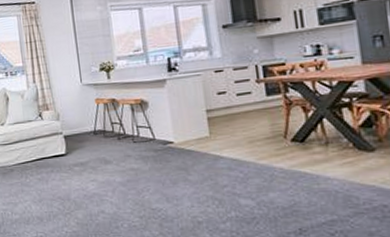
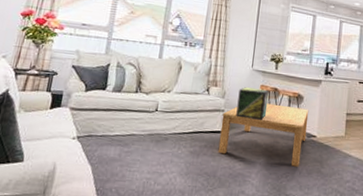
coffee table: none [61,114,162,179] -> present [218,103,309,167]
decorative cube: none [73,102,110,137] -> present [236,87,269,120]

